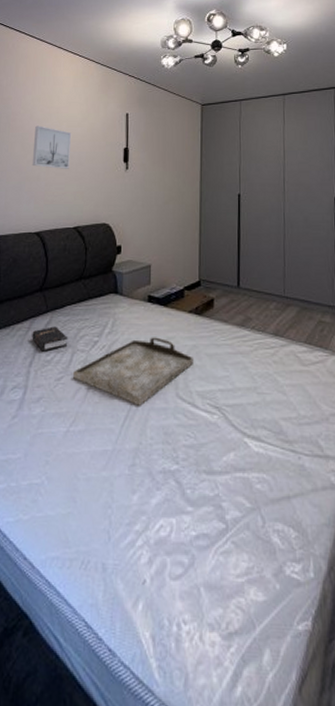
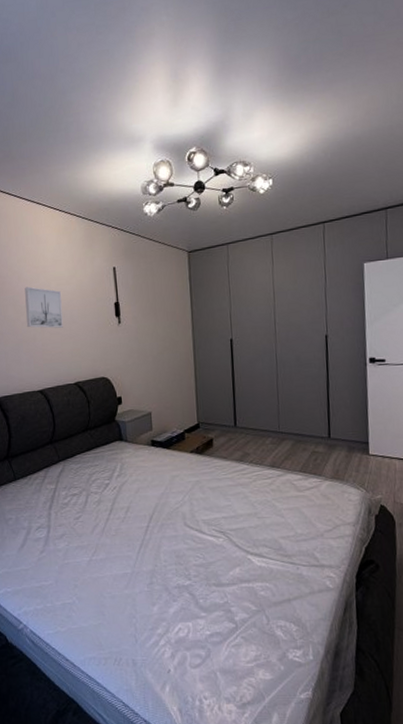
hardback book: present [32,326,68,352] -> none [48,473,82,496]
serving tray: present [73,337,194,406] -> none [90,476,199,536]

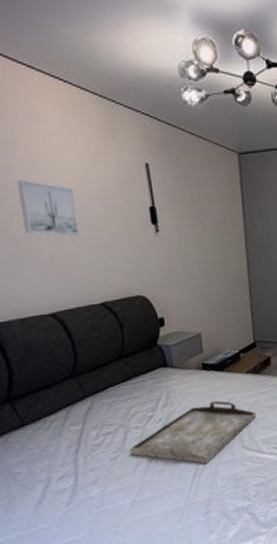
serving tray: none [90,476,199,536] -> present [130,400,257,464]

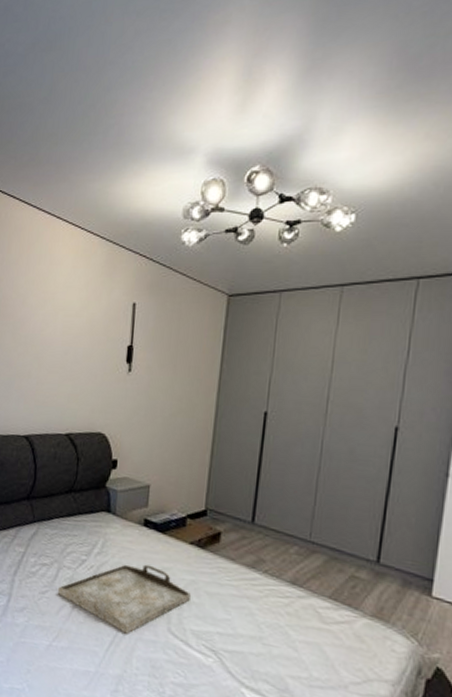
wall art: present [17,179,80,236] -> none [24,313,67,367]

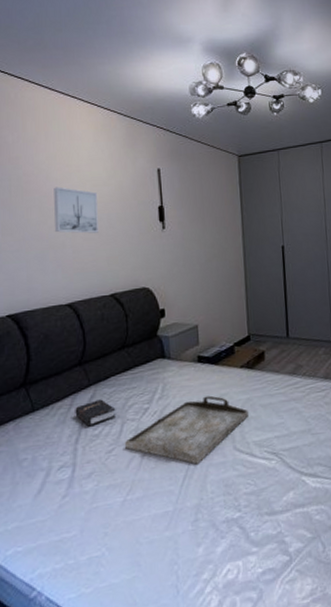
hardback book: none [17,538,55,563] -> present [75,399,116,427]
wall art: none [24,313,67,367] -> present [54,187,99,234]

